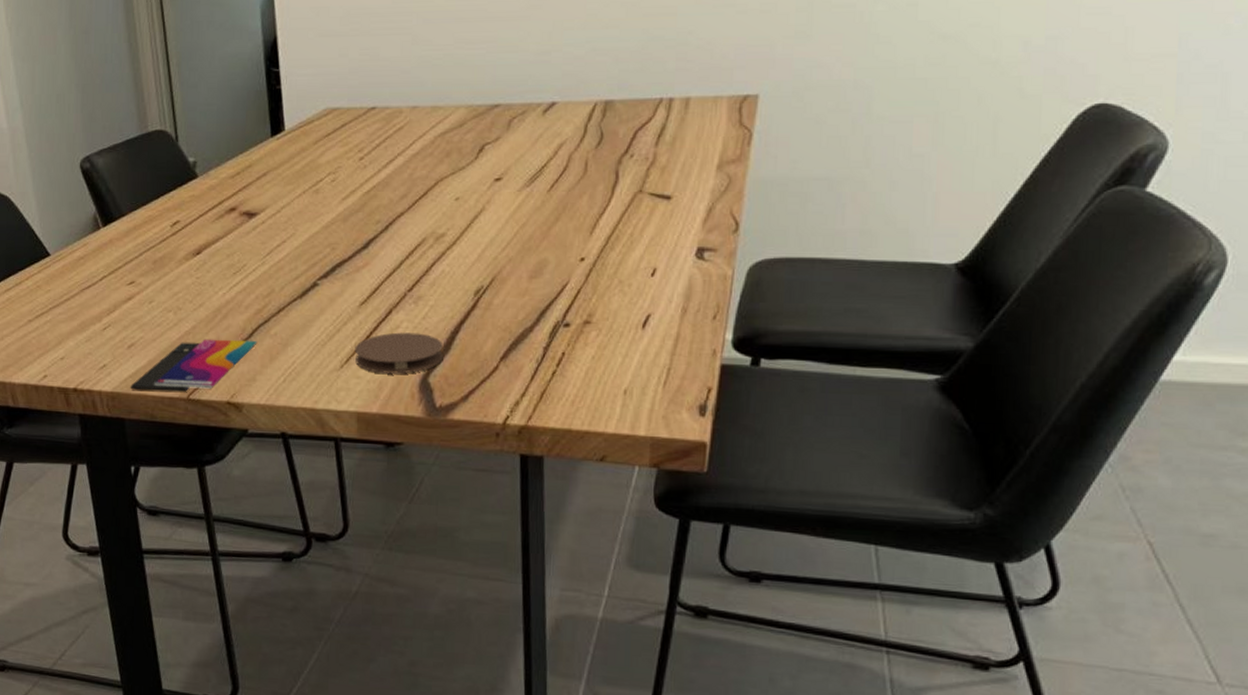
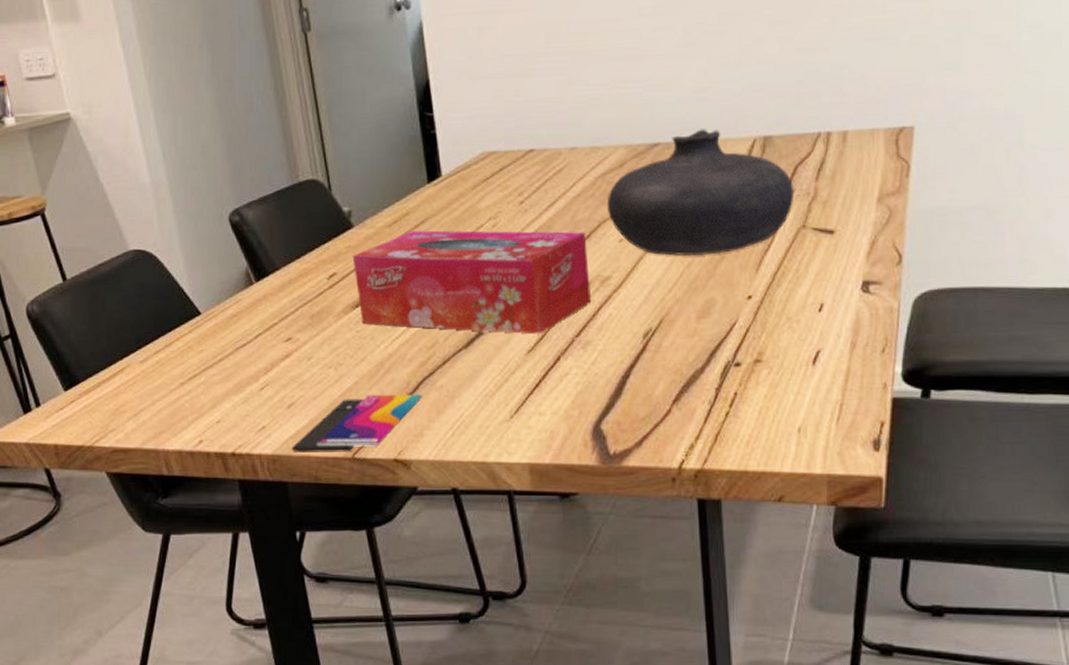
tissue box: none [195,183,426,288] -> present [352,230,592,335]
coaster: present [355,332,443,374] -> none [524,379,615,422]
vase: none [444,91,632,217] -> present [606,129,793,257]

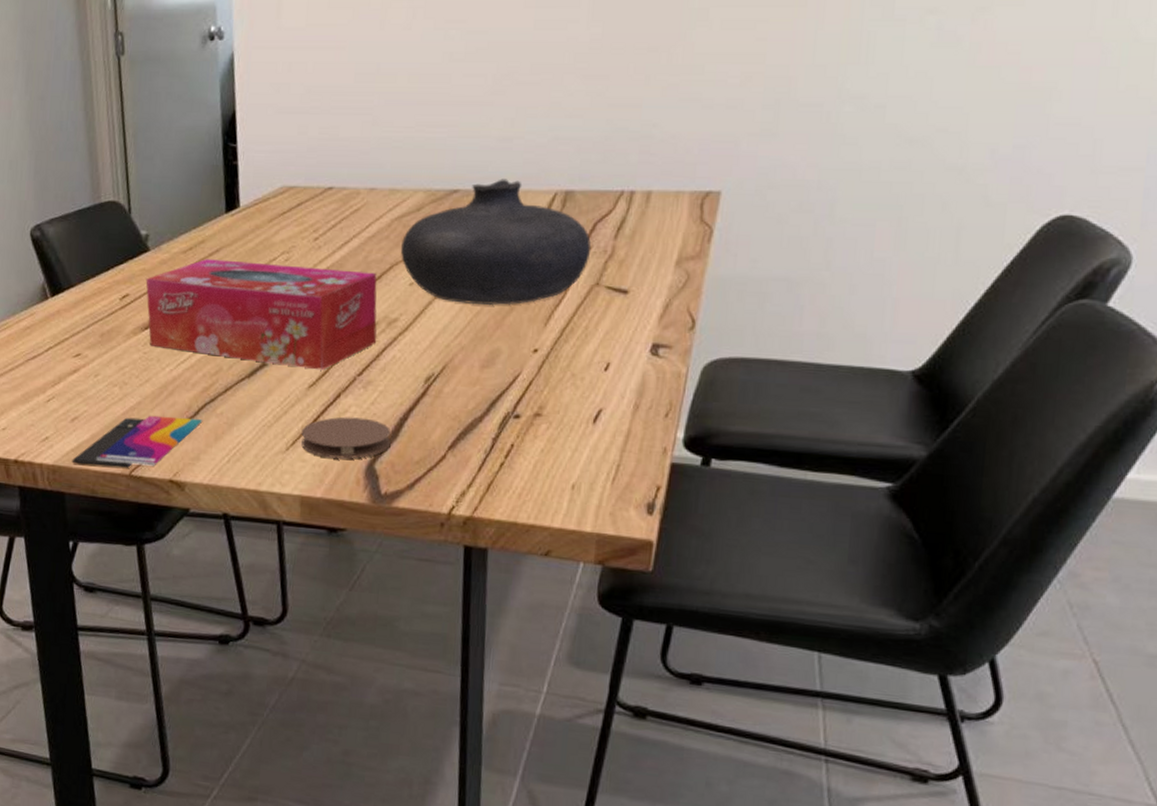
coaster: none [524,379,615,422] -> present [301,416,391,459]

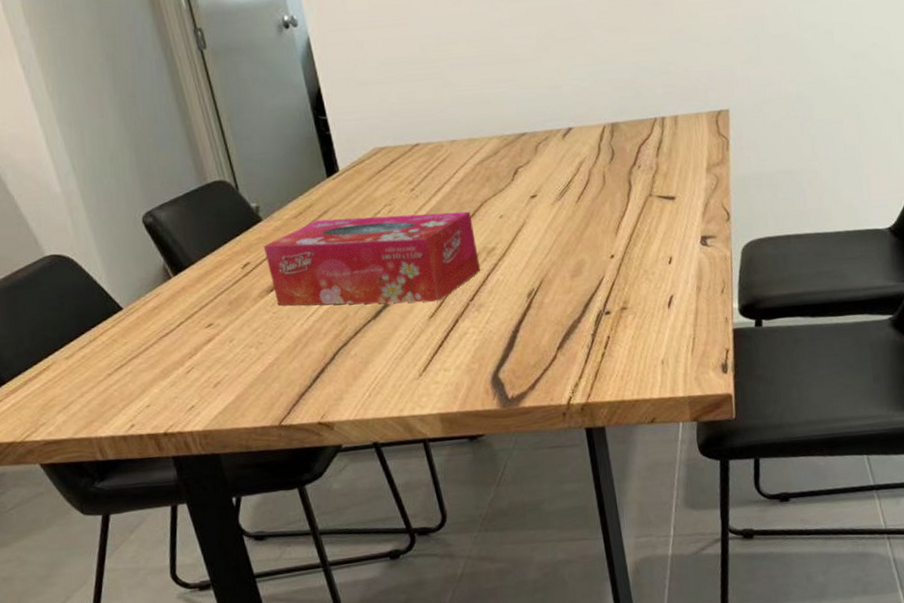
smartphone: present [72,415,203,468] -> none [221,362,340,425]
coaster: present [301,416,391,459] -> none [430,336,509,377]
vase: present [400,179,591,306] -> none [486,119,640,227]

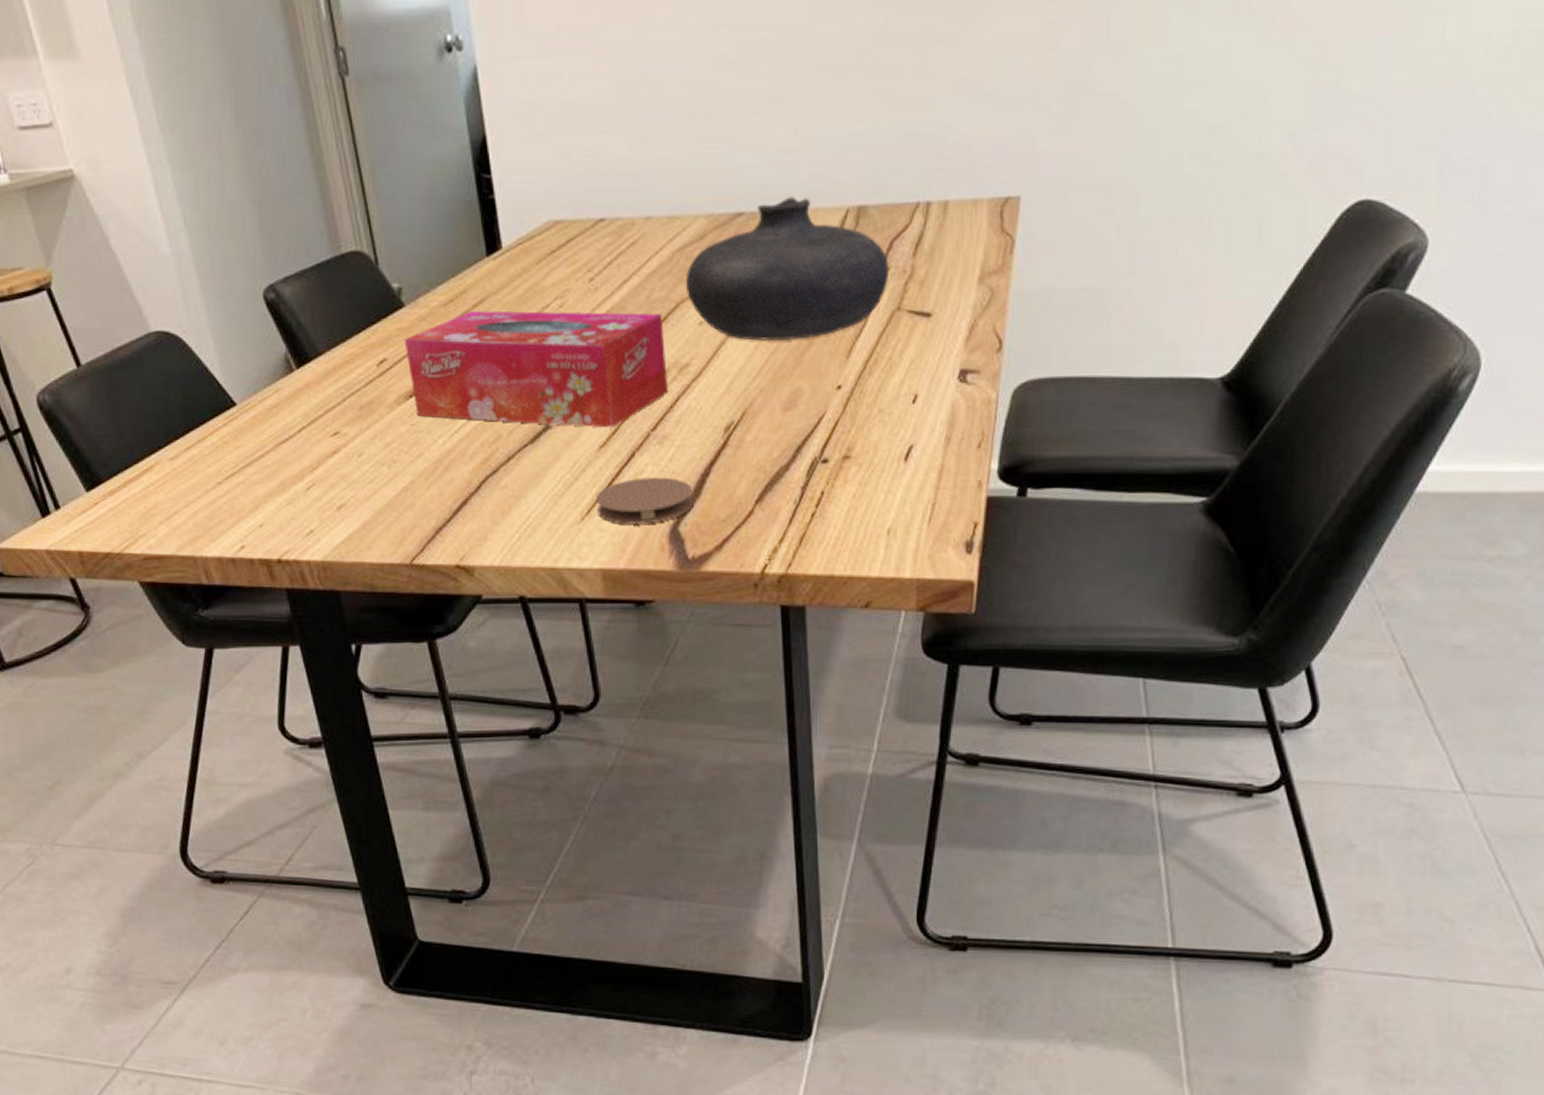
coaster: none [430,336,509,377] -> present [596,477,694,524]
vase: none [486,119,640,227] -> present [685,196,888,342]

